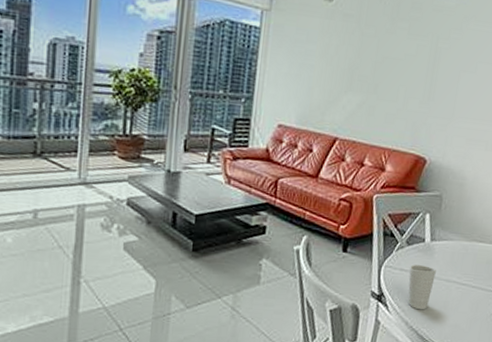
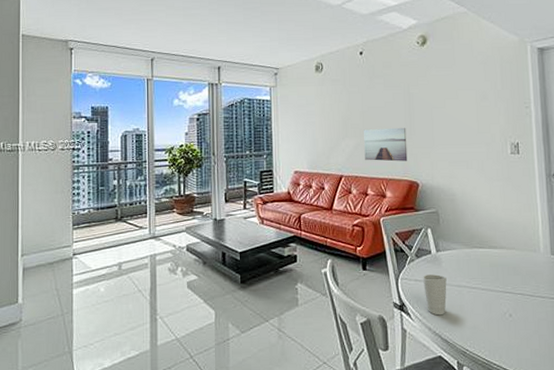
wall art: none [368,85,425,131] -> present [364,127,408,162]

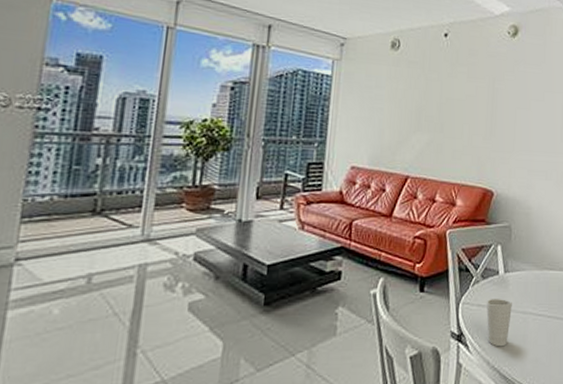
wall art: present [364,127,408,162] -> none [437,124,487,166]

